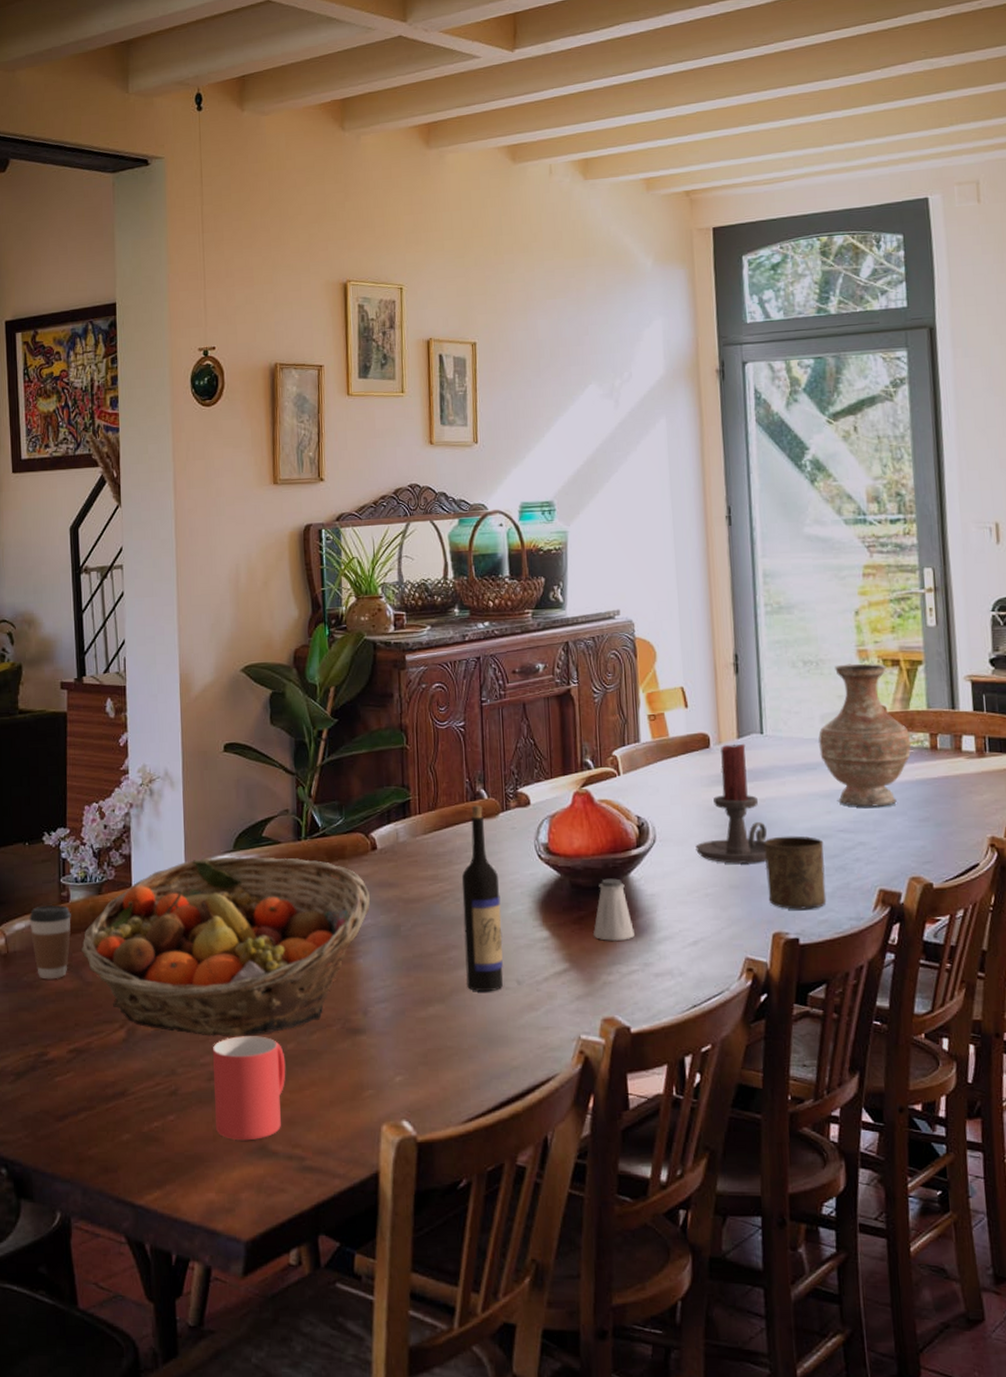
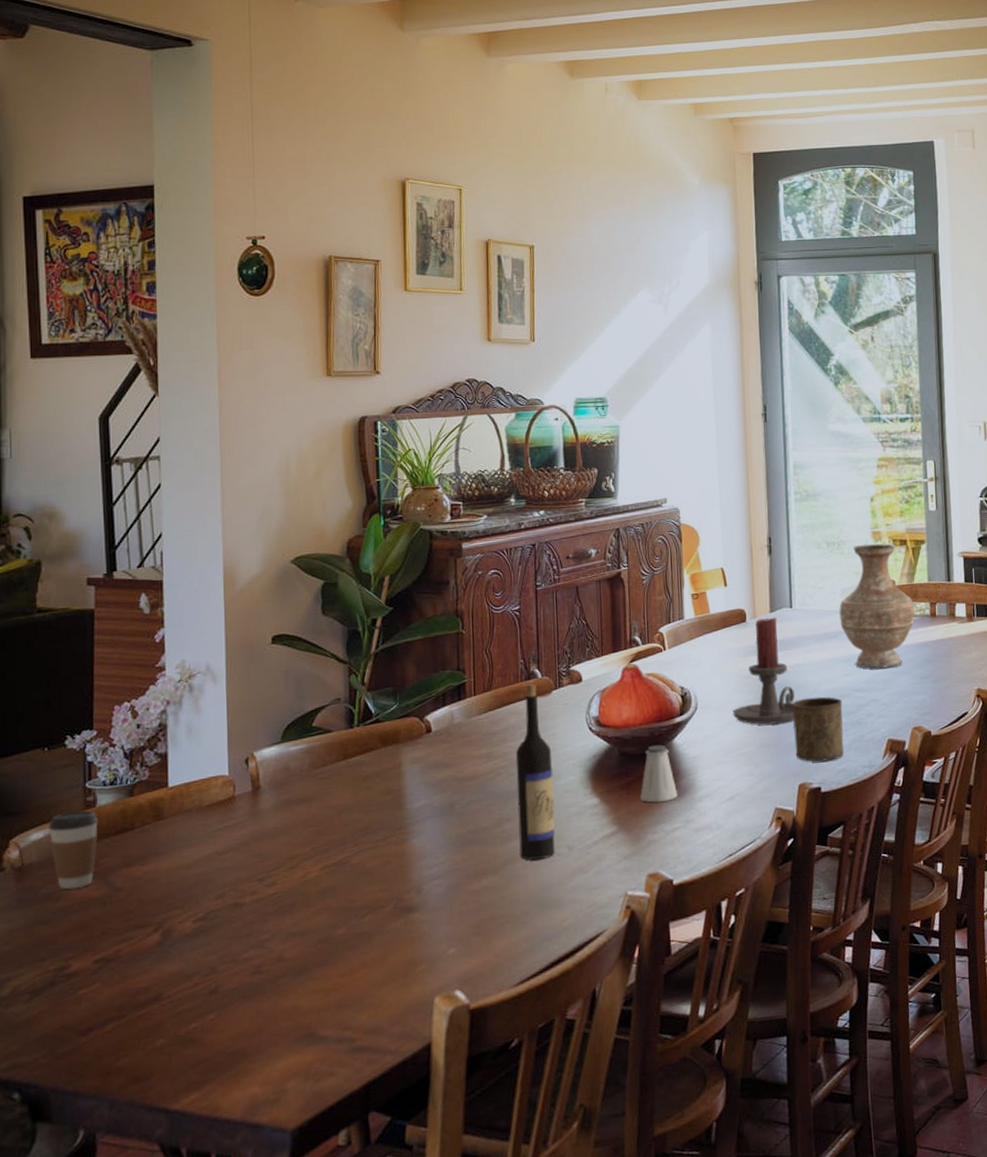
fruit basket: present [80,856,371,1036] -> none [109,745,425,930]
mug: present [212,1036,286,1141] -> none [256,924,336,1031]

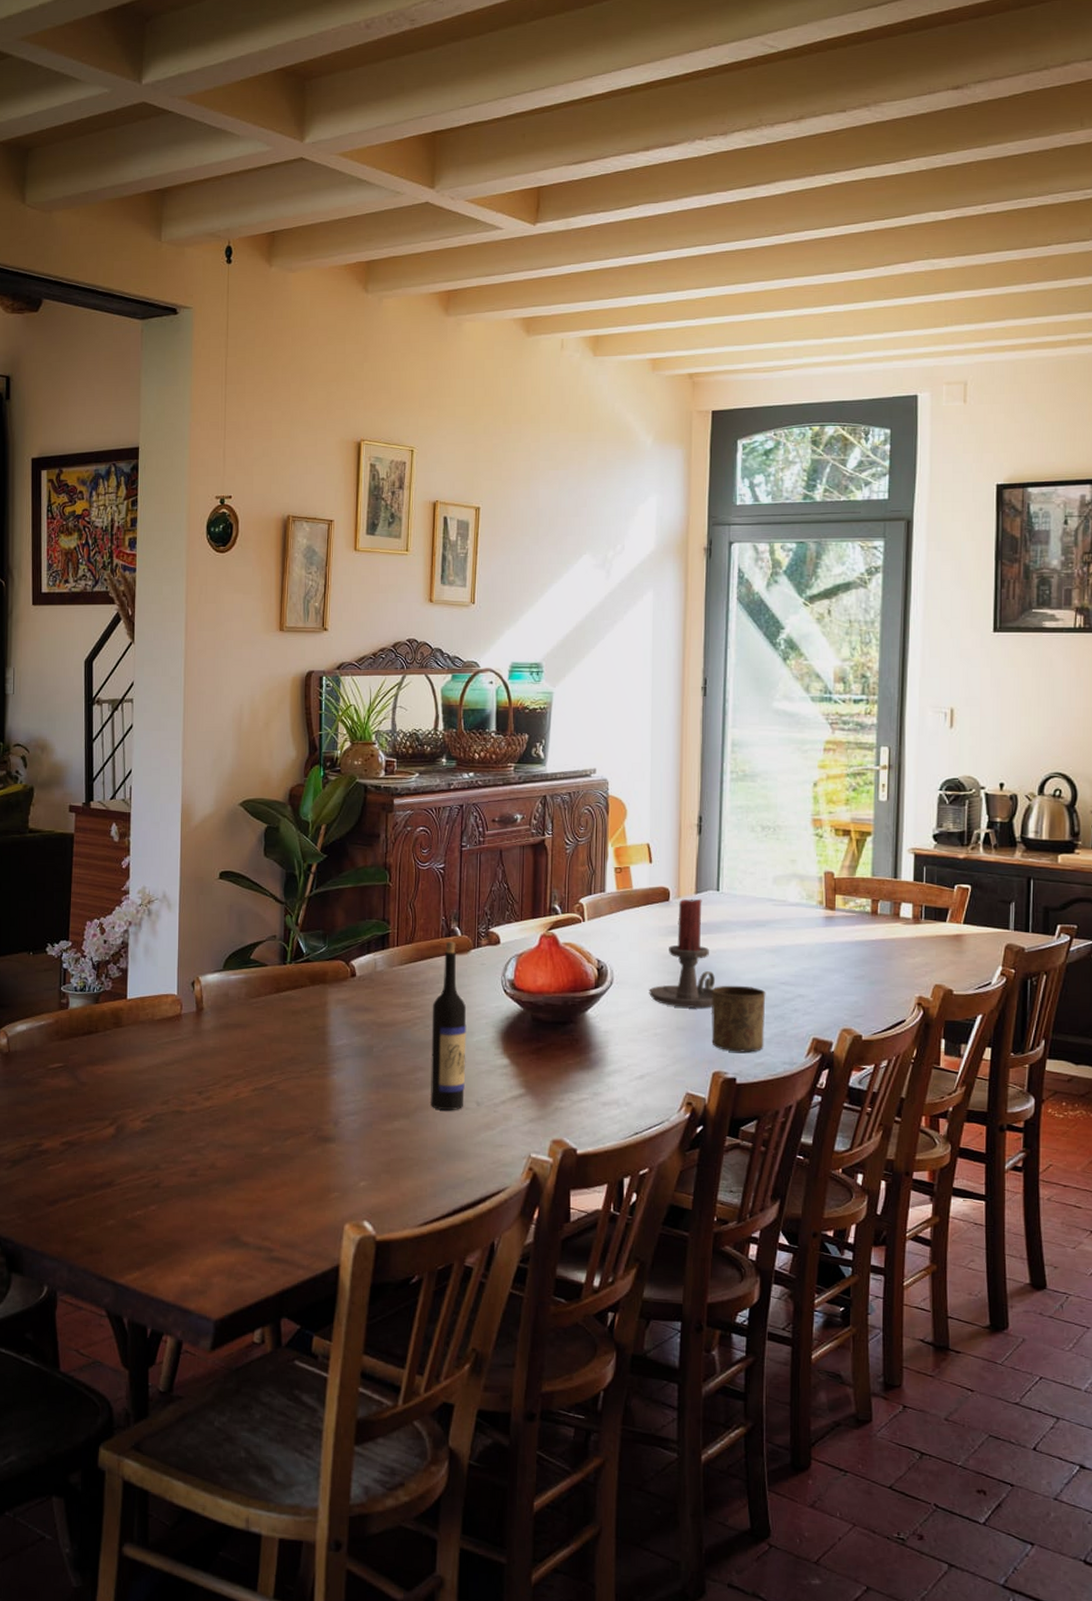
coffee cup: present [48,810,98,890] -> none [30,1010,69,1078]
saltshaker: present [640,744,677,803] -> none [550,1014,587,1071]
vase: present [839,543,915,669] -> none [770,831,854,964]

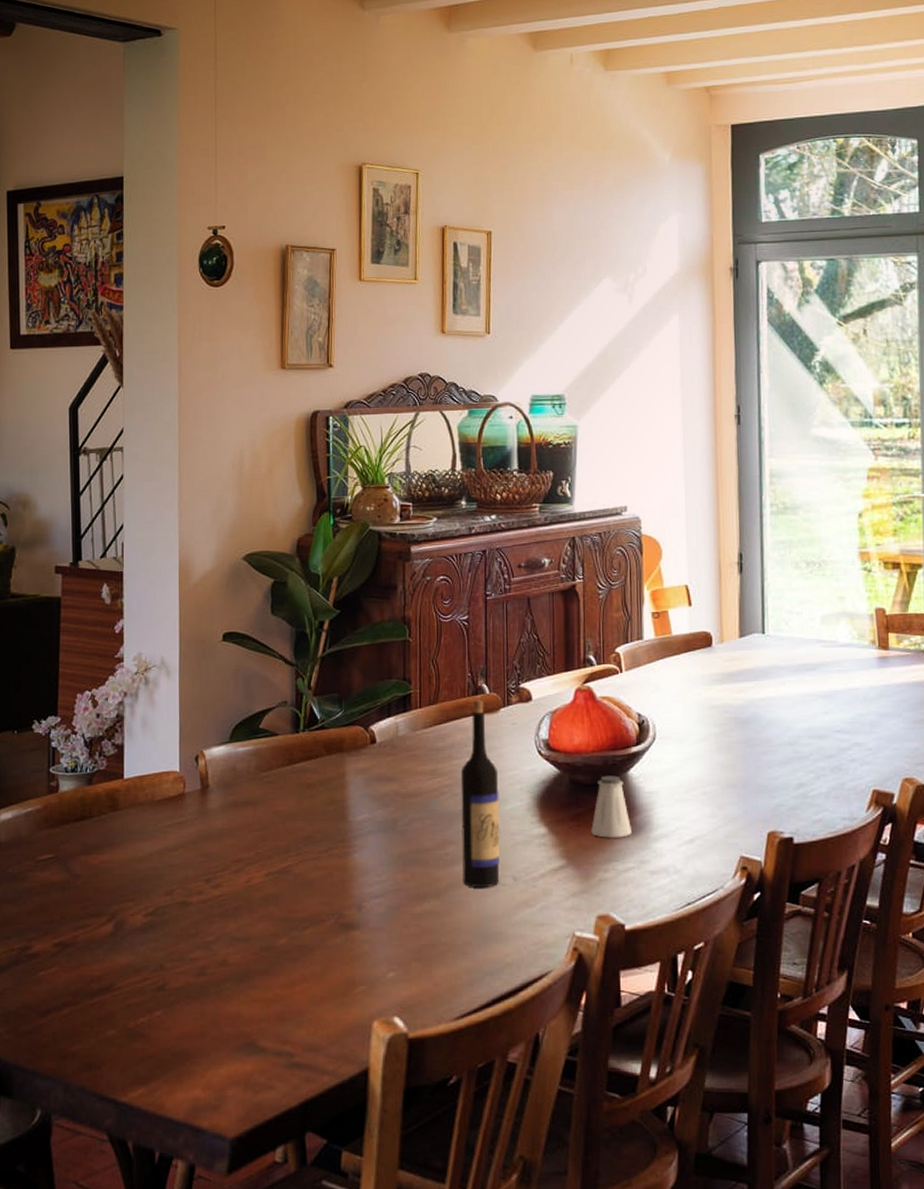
saltshaker: none [550,1014,587,1071] -> present [591,775,632,838]
candle holder: present [649,898,716,1008] -> none [695,643,766,762]
cup: present [711,985,766,1053] -> none [761,735,822,809]

